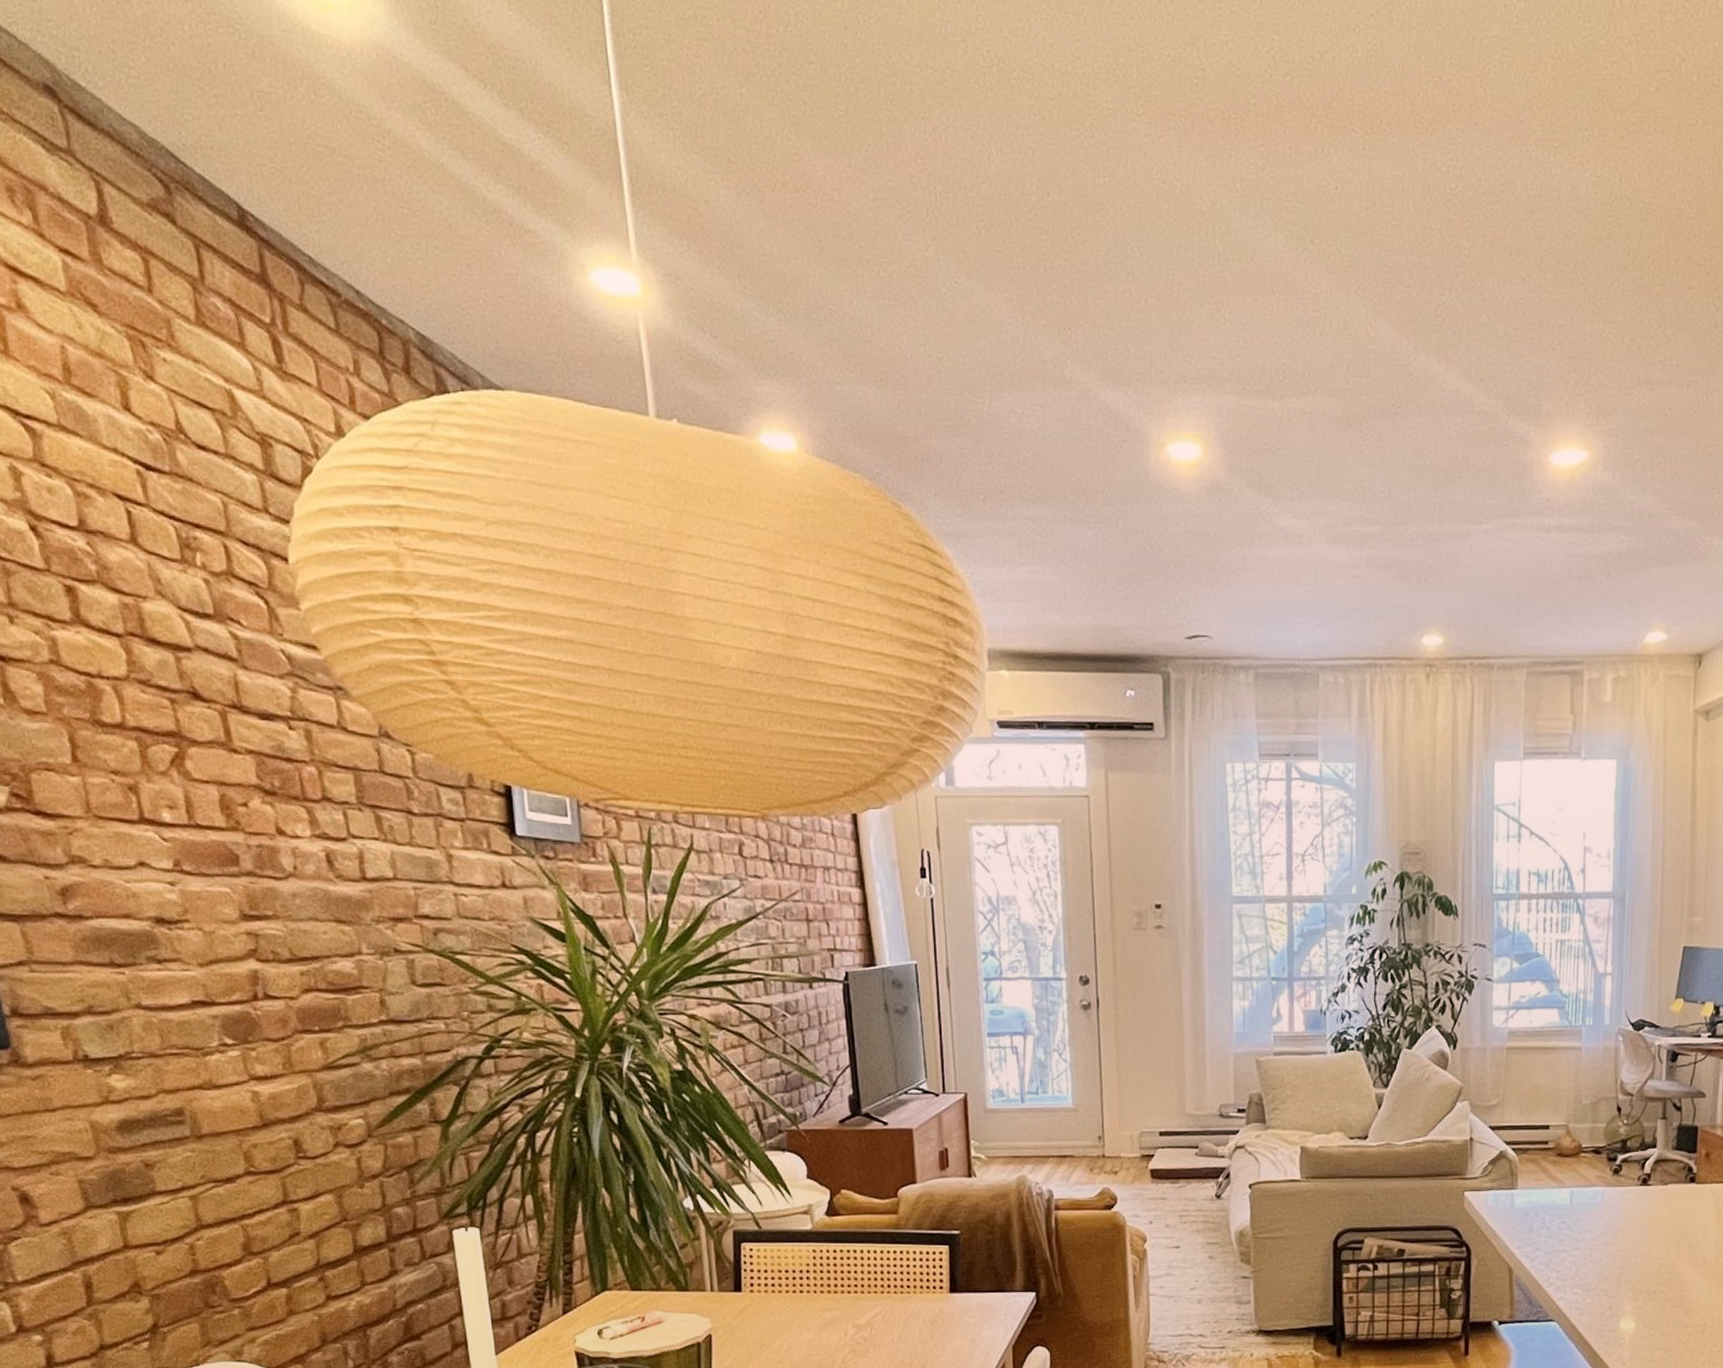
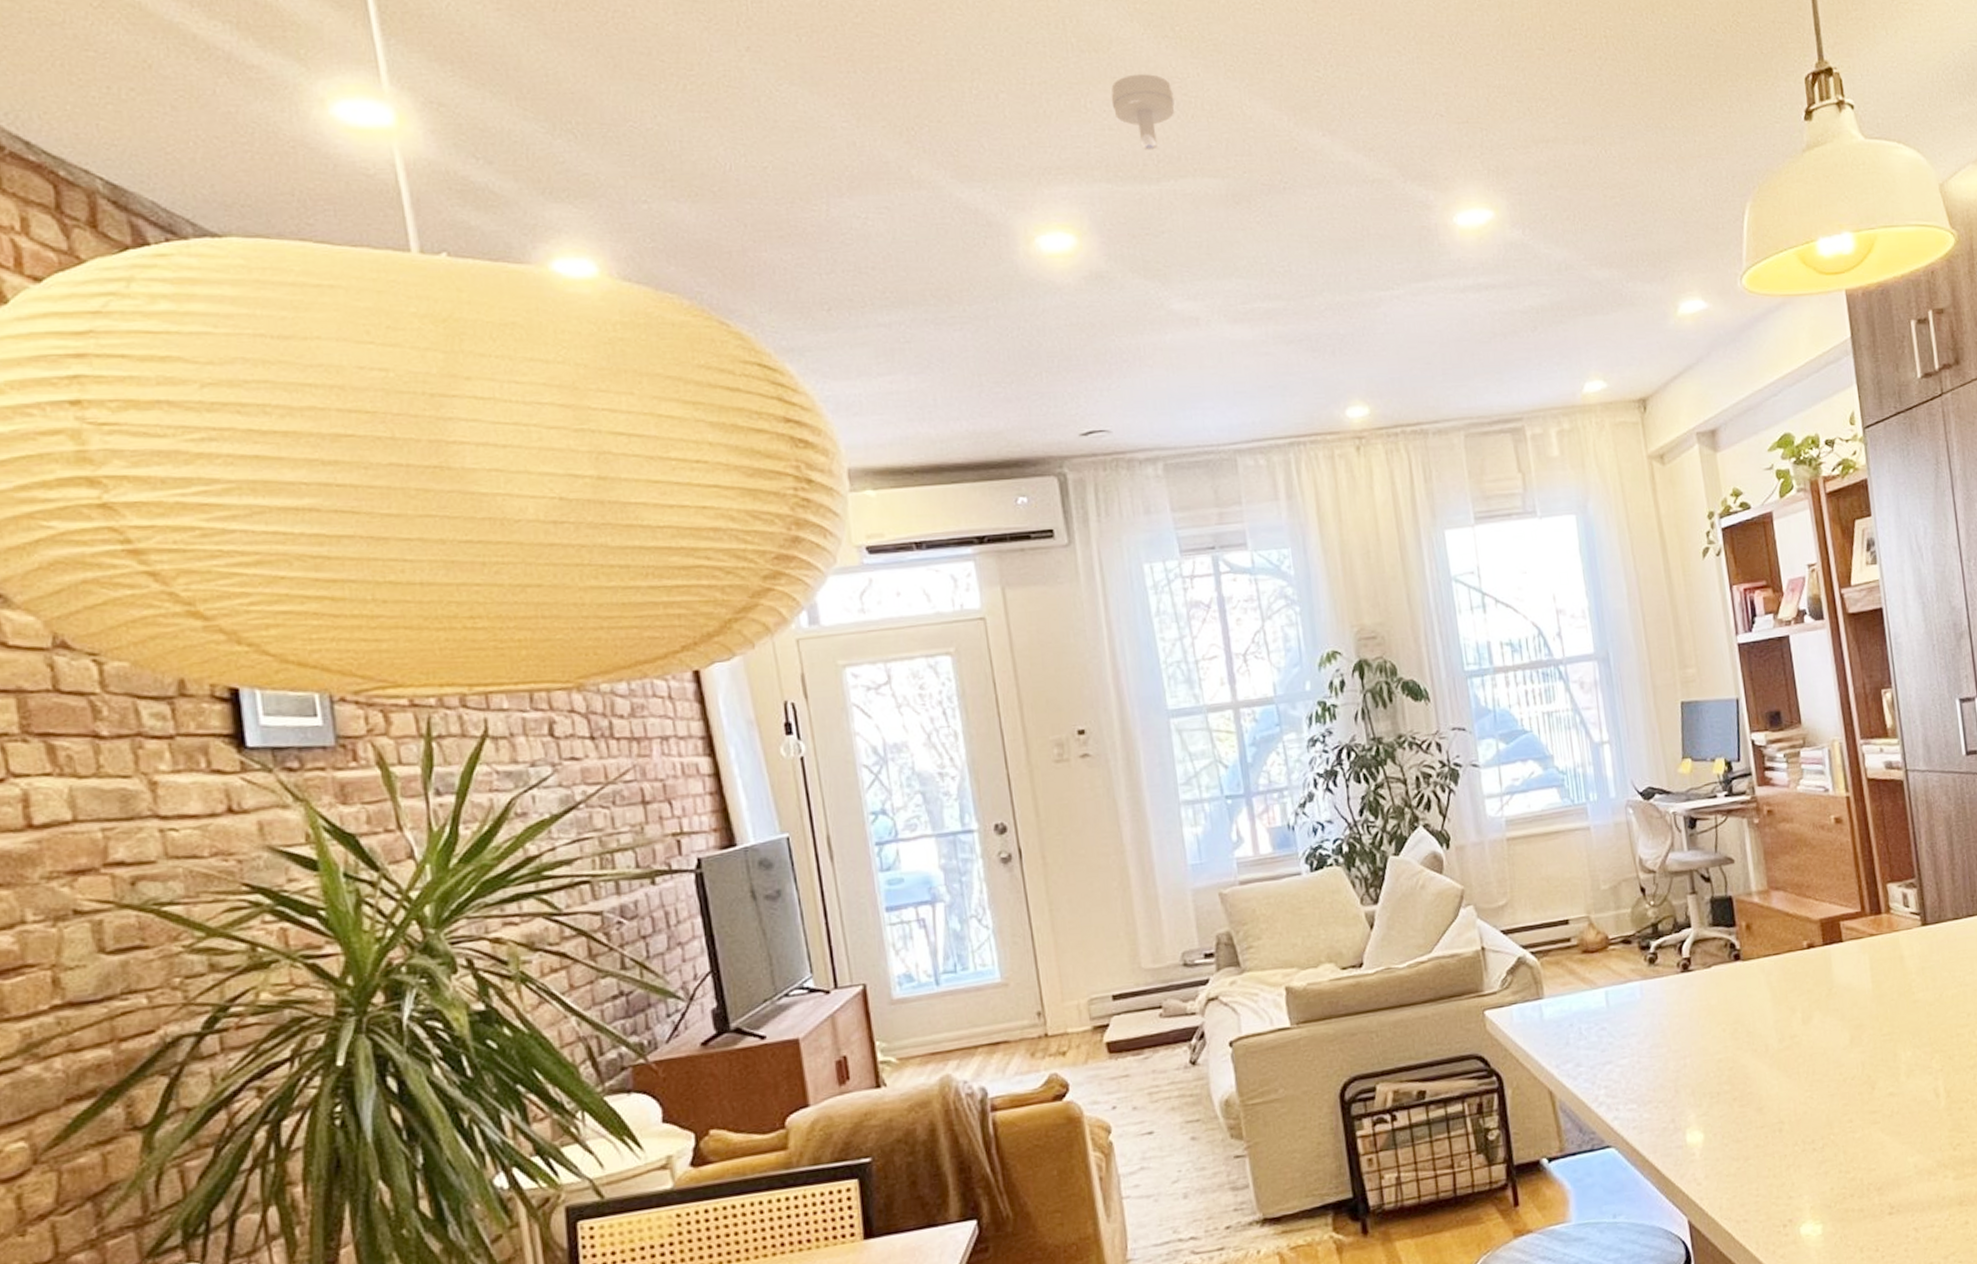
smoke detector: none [1248,287,1306,365] -> present [1111,74,1175,150]

